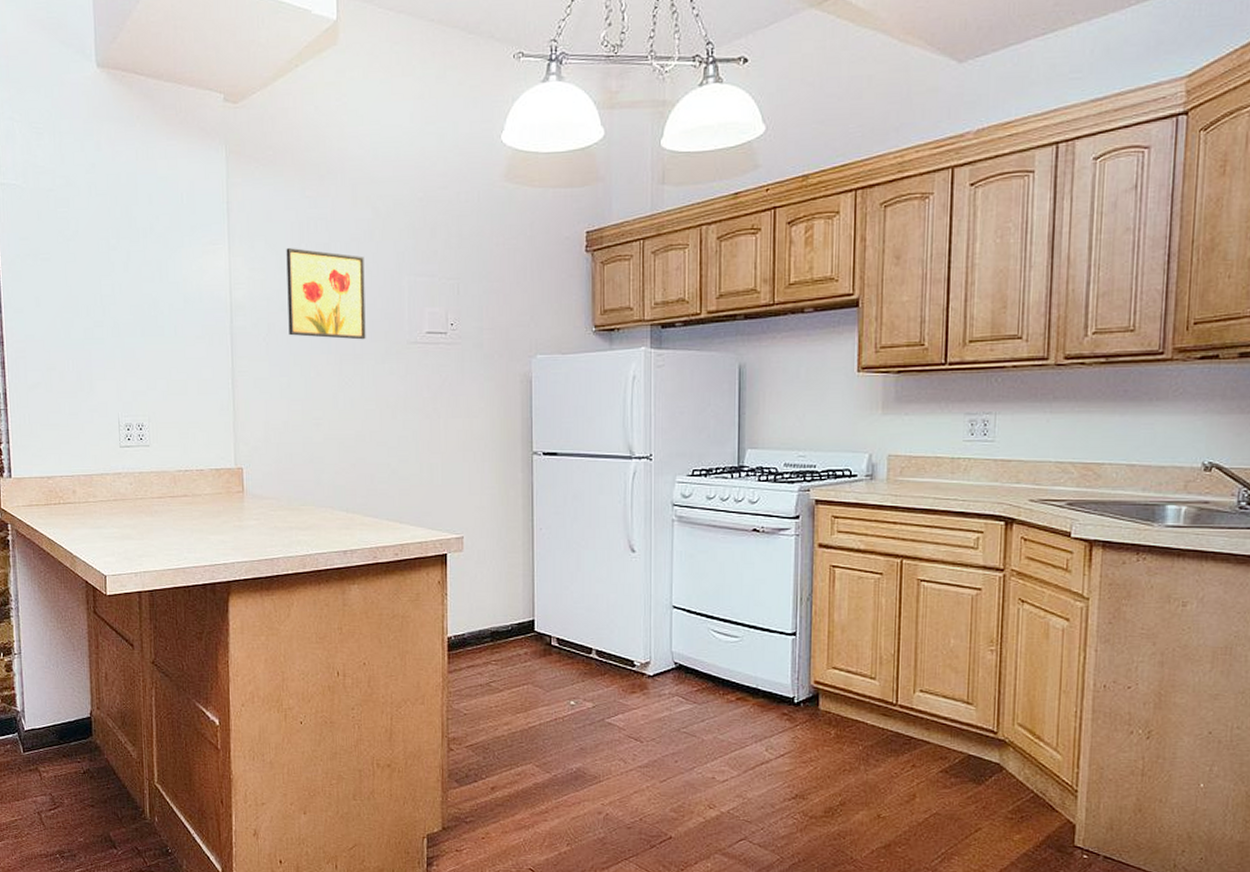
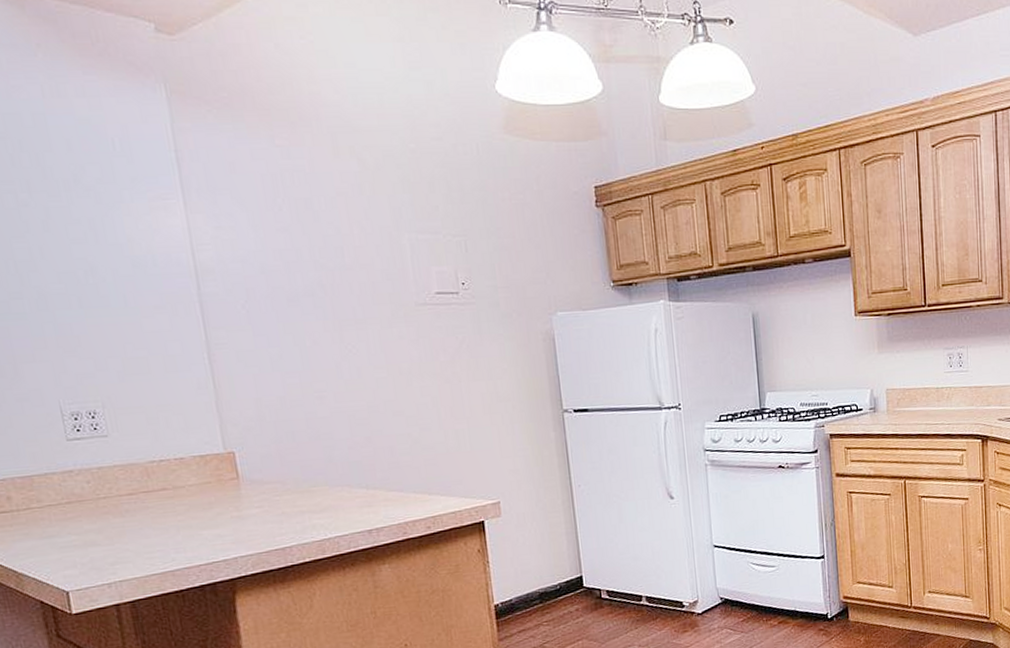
wall art: present [286,248,366,340] -> none [258,203,367,304]

